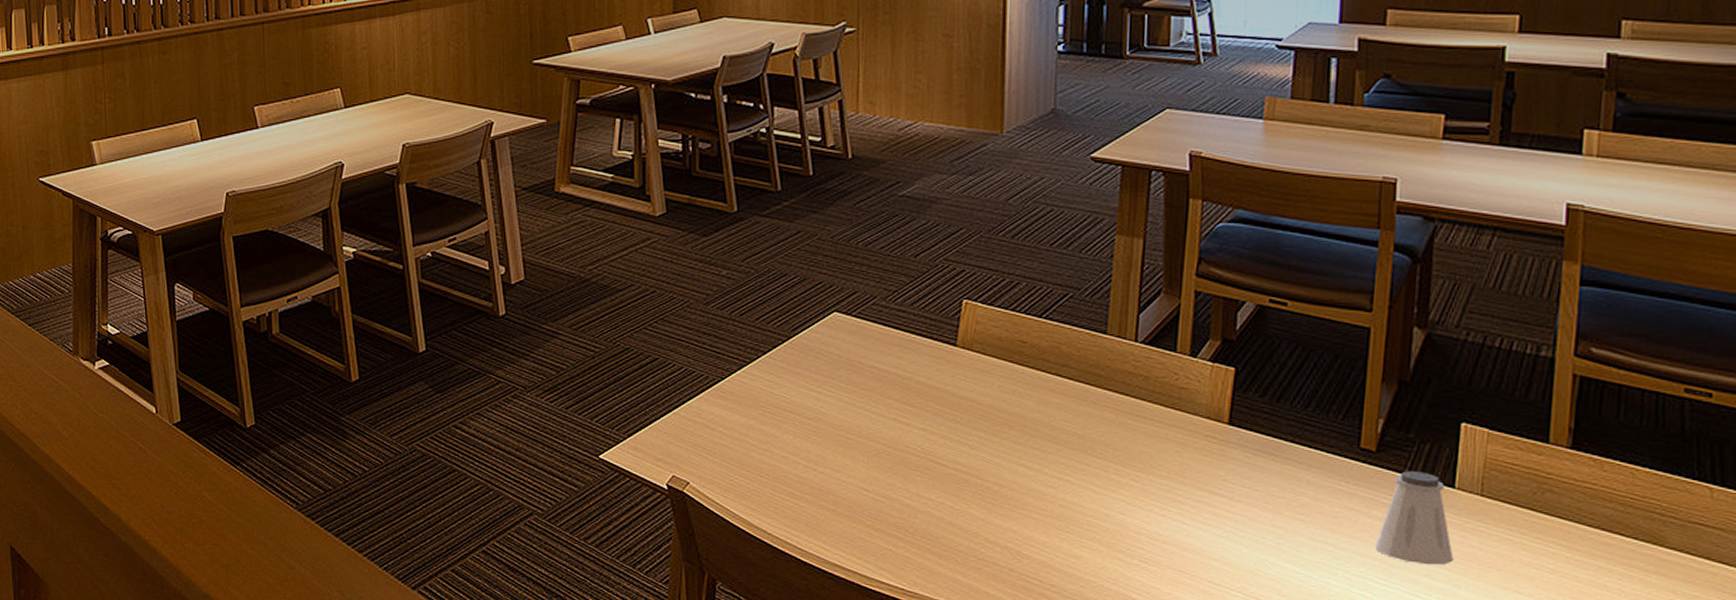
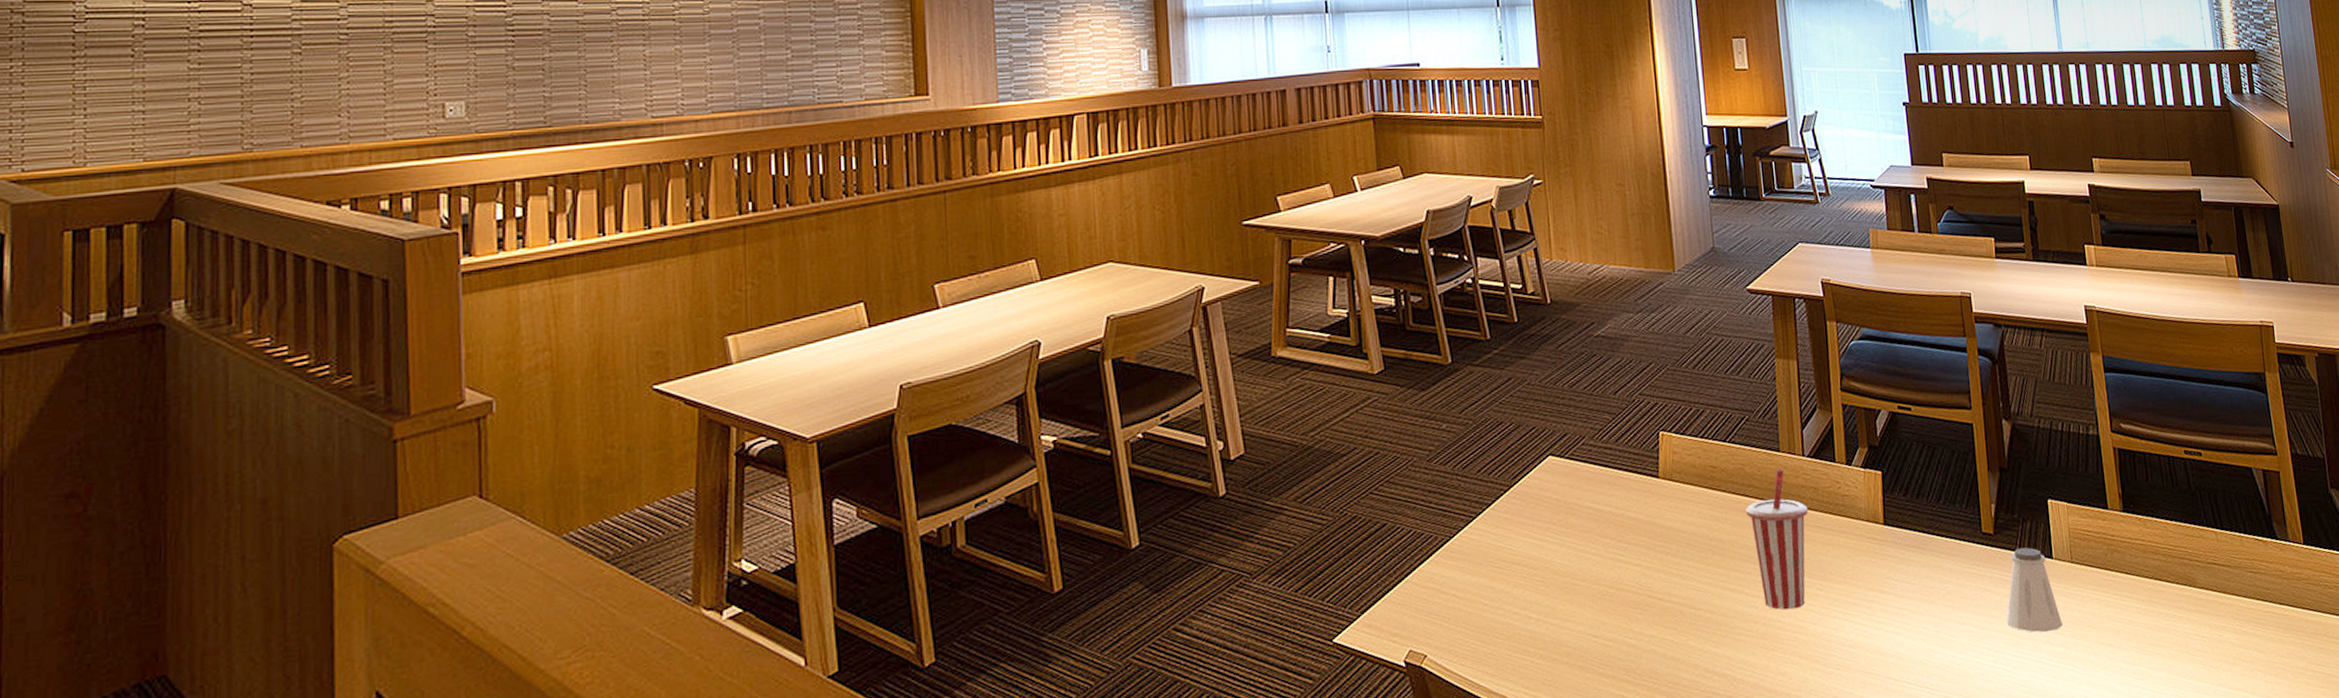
cup with straw: none [1056,352,1134,496] -> present [1746,469,1808,610]

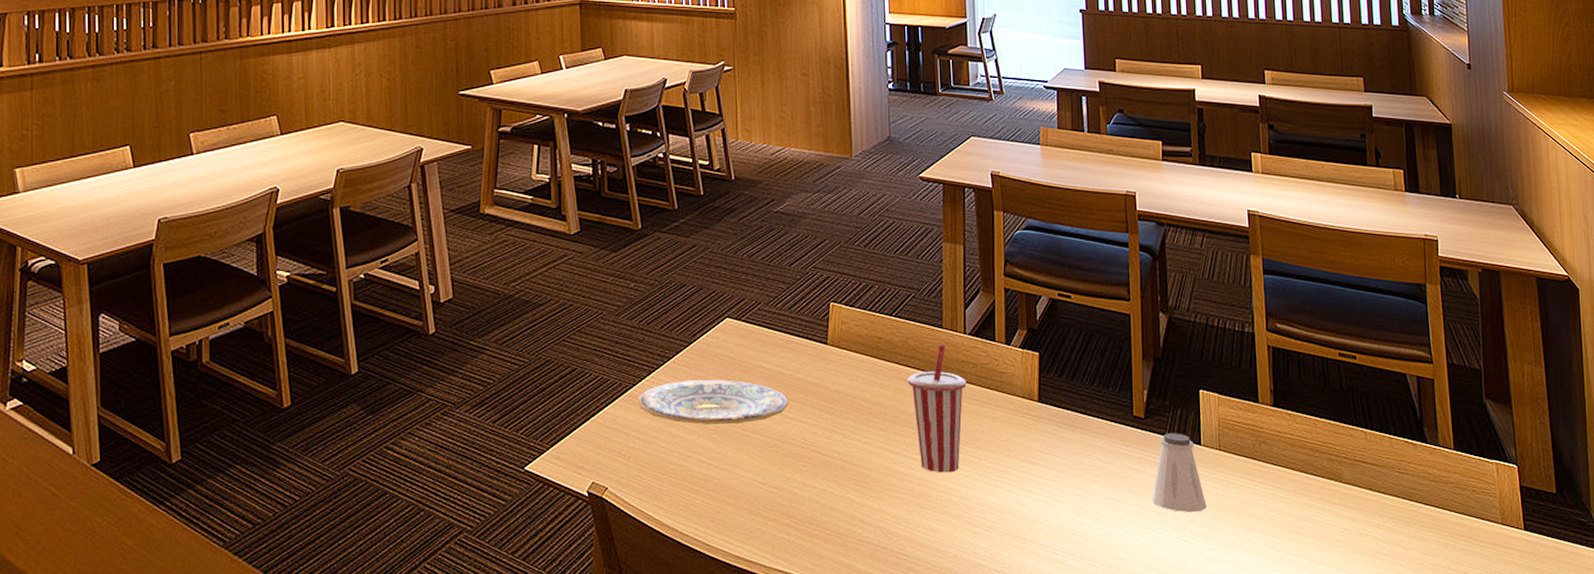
plate: none [1455,524,1621,577] -> present [638,380,789,425]

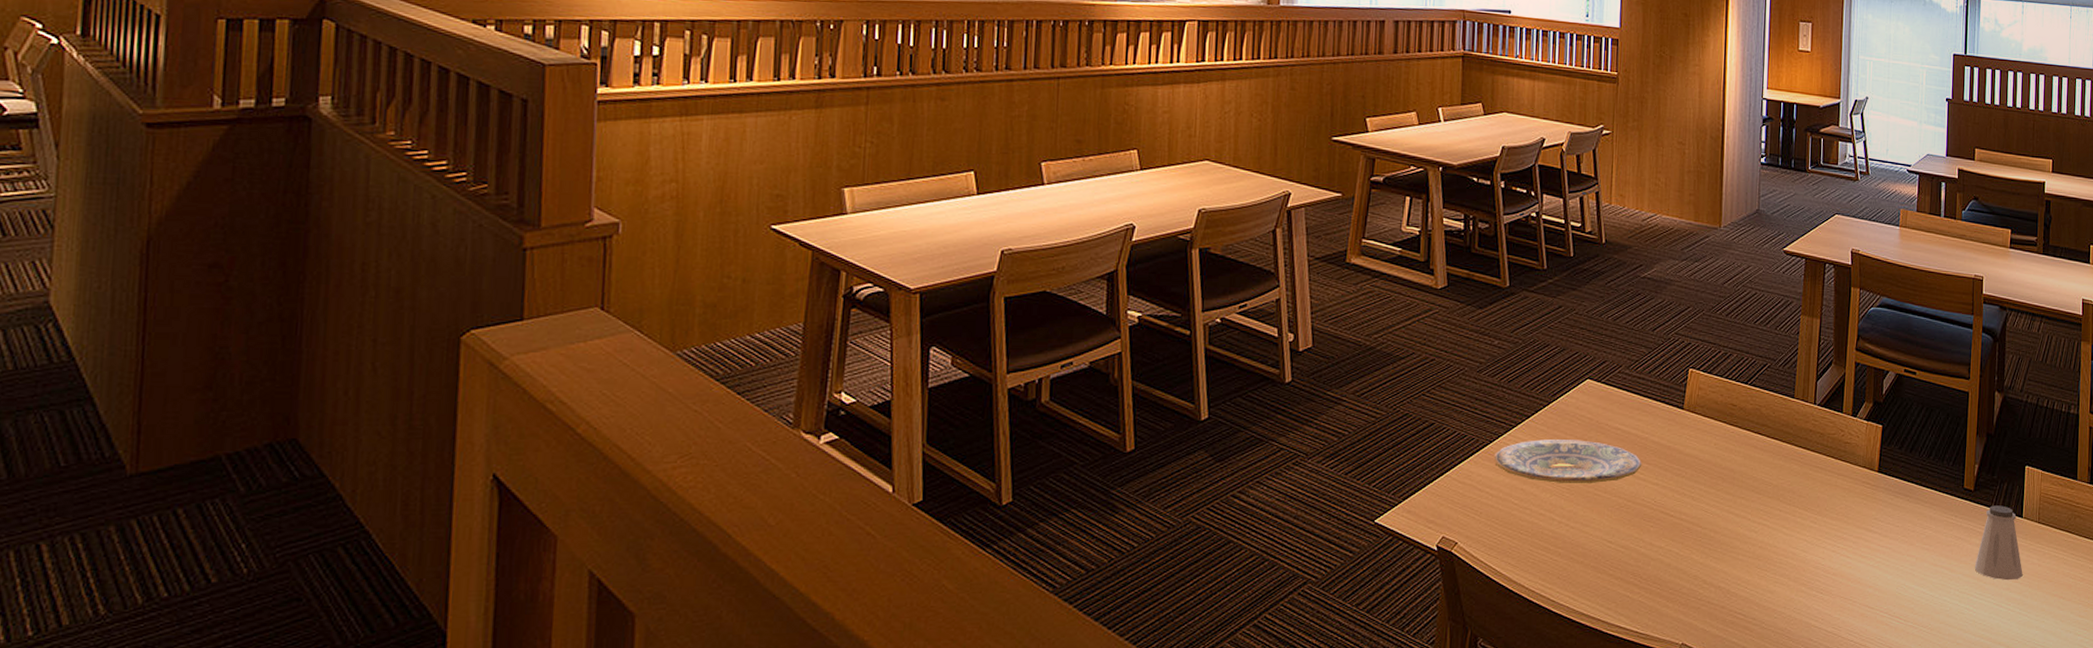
cup with straw: present [908,344,967,473] -> none [1757,413,1813,537]

